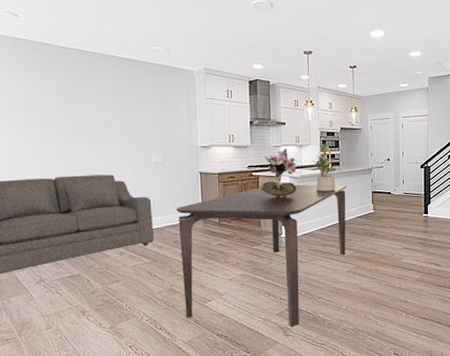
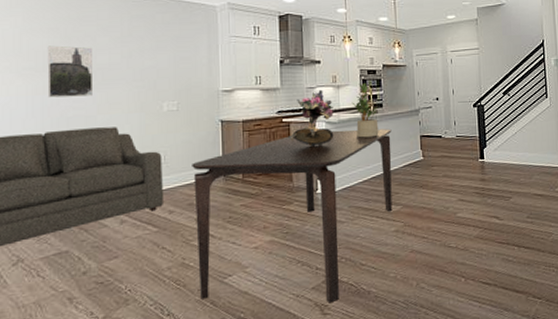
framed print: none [52,103,92,148] -> present [47,45,92,98]

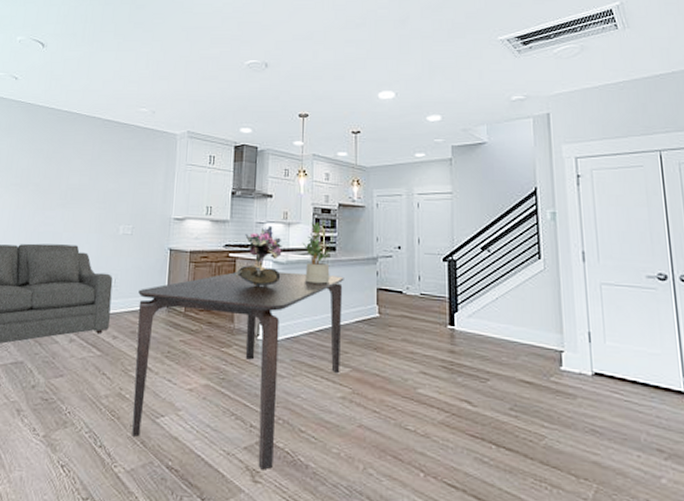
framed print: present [47,45,92,98] -> none [26,165,67,214]

